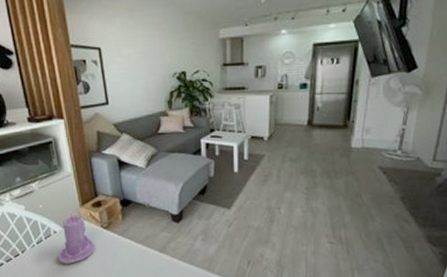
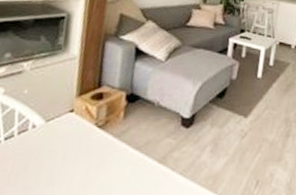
candle: present [57,214,95,264] -> none [26,105,81,171]

